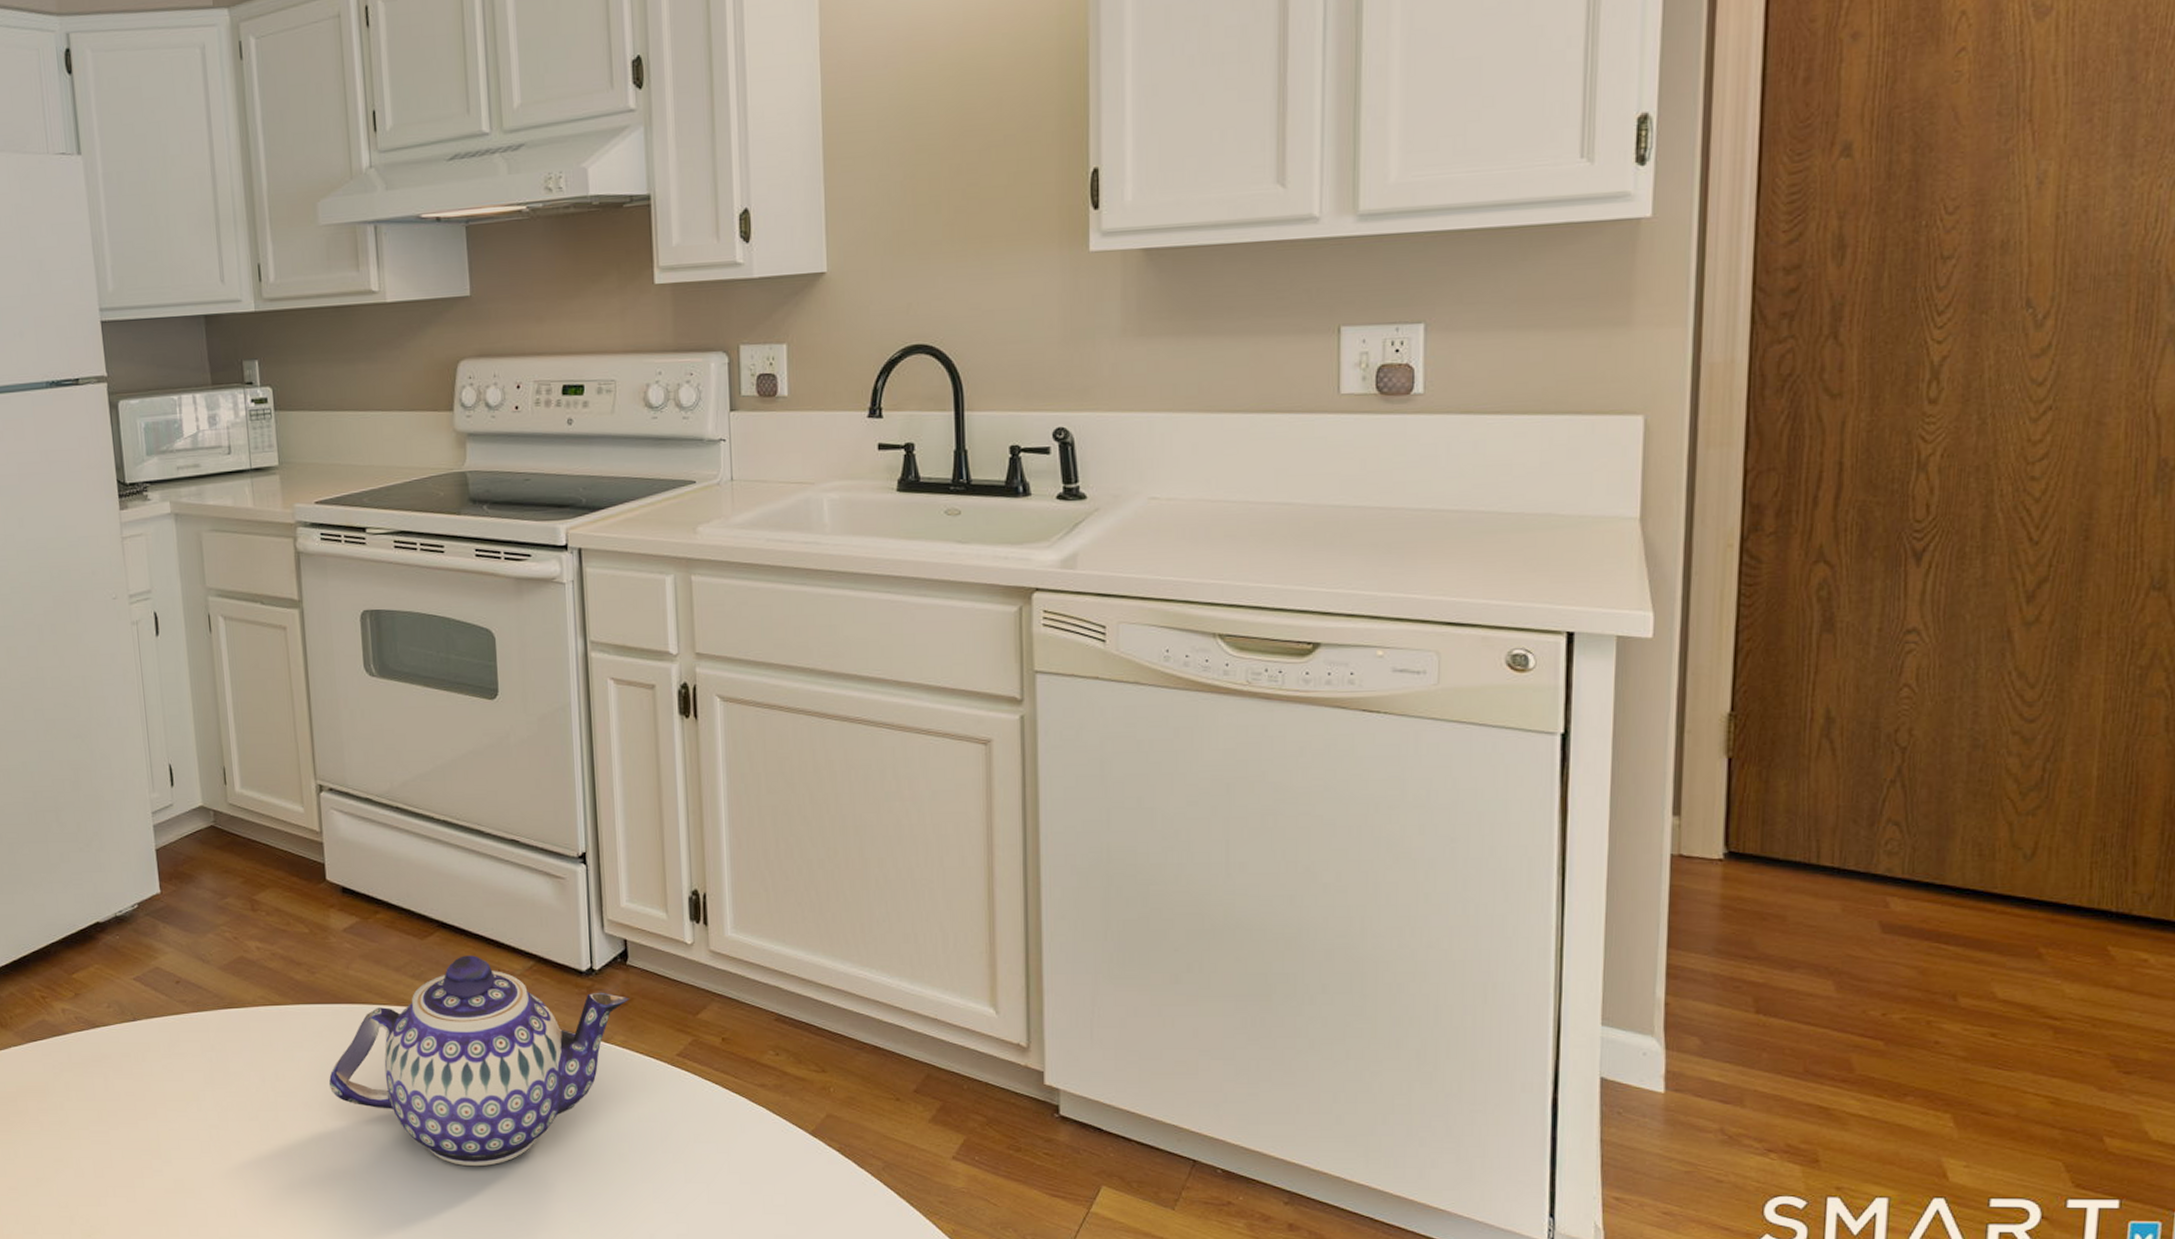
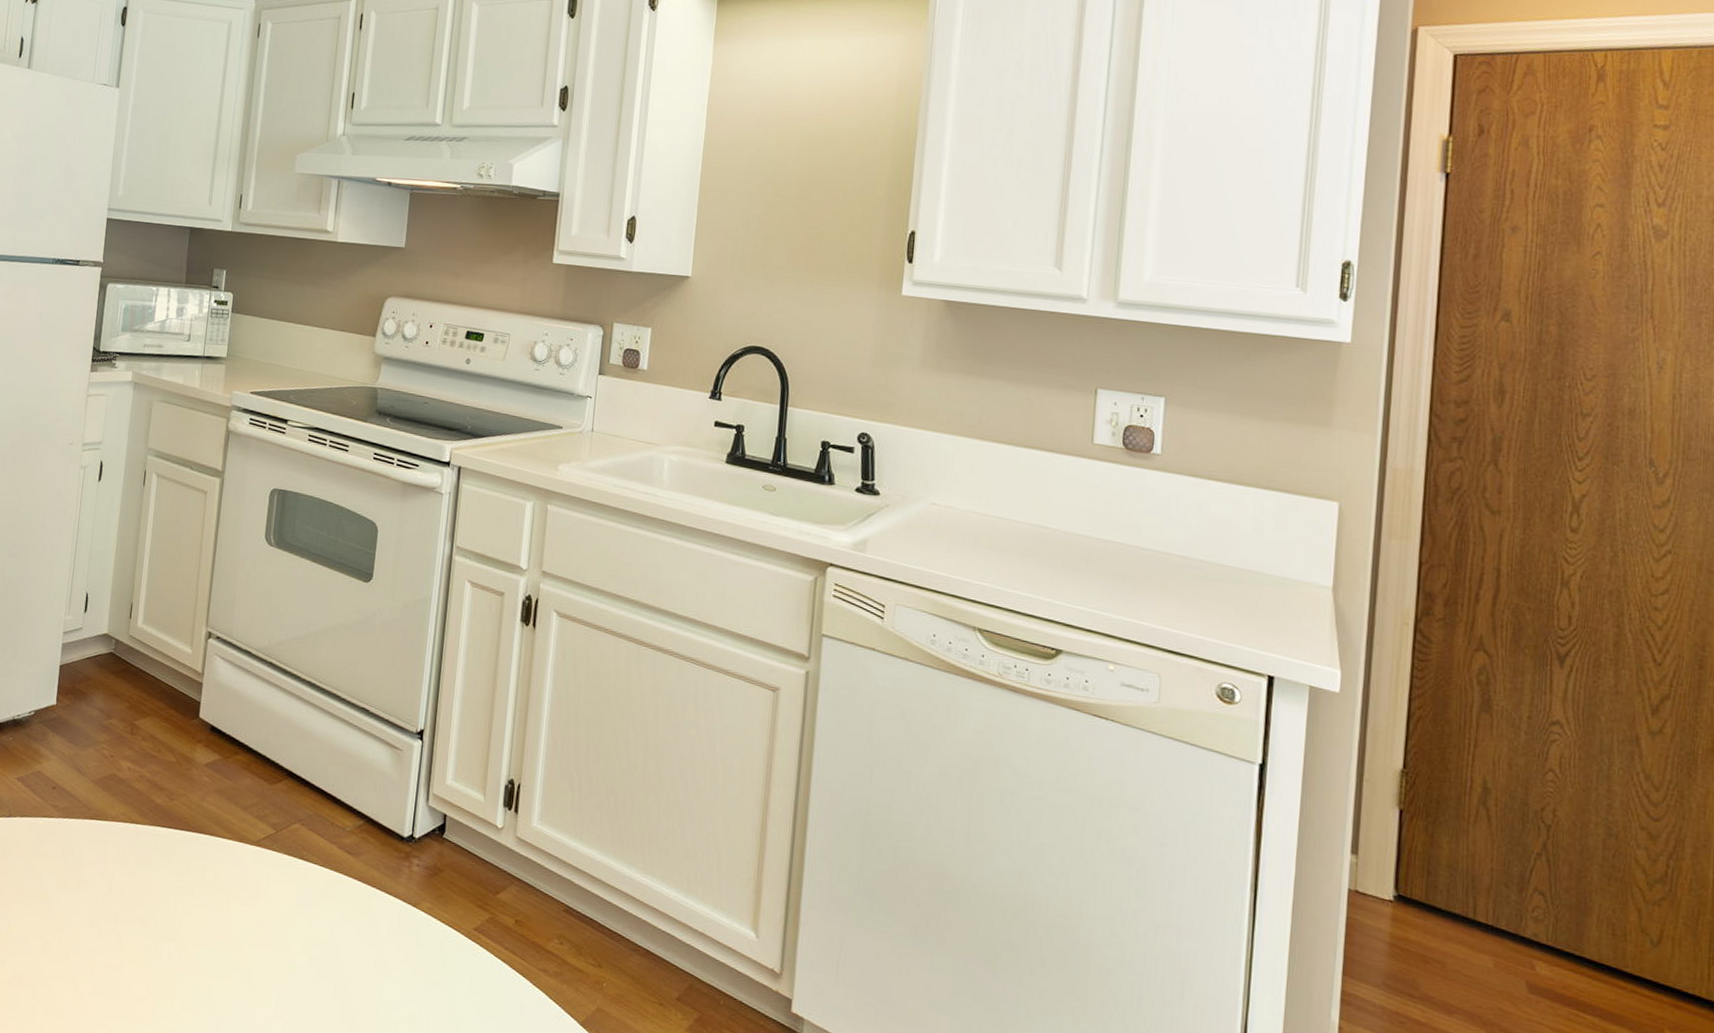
teapot: present [329,955,630,1167] -> none [167,805,441,1007]

